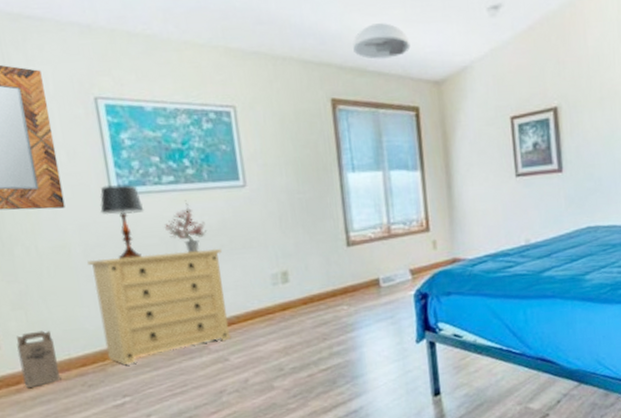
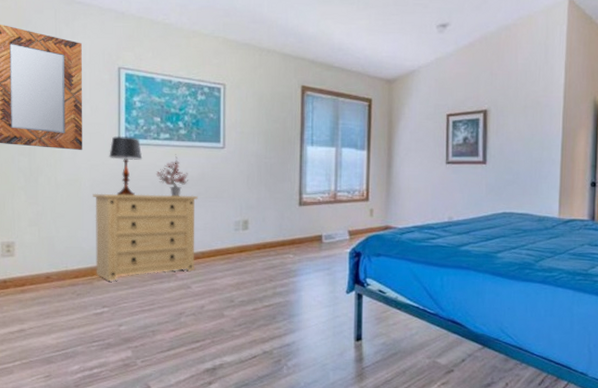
cardboard box: present [16,330,61,388] -> none [27,245,57,290]
ceiling light: present [353,23,411,59] -> none [324,30,371,58]

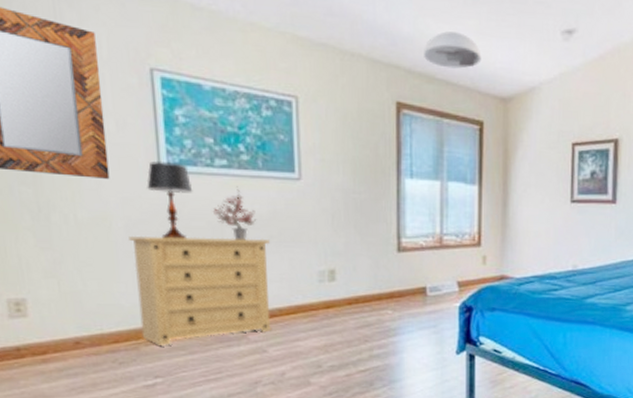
ceiling light: none [324,30,371,58] -> present [424,31,482,69]

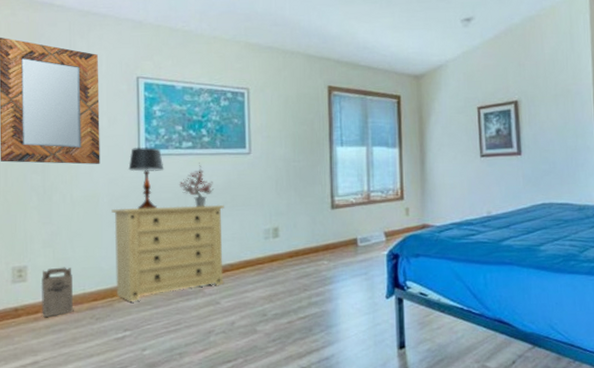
cardboard box: none [46,302,91,359] -> present [40,267,74,317]
ceiling light: present [424,31,482,69] -> none [349,28,396,56]

